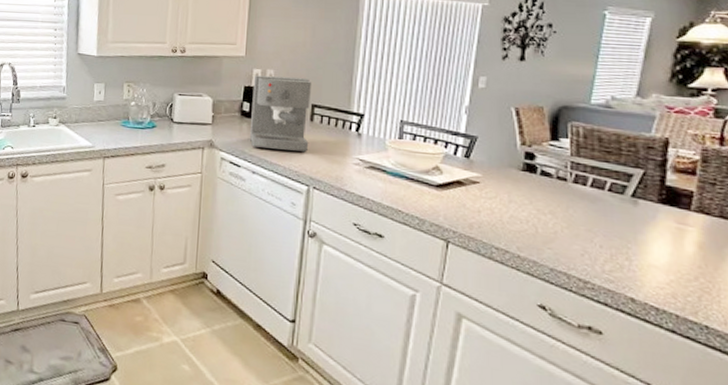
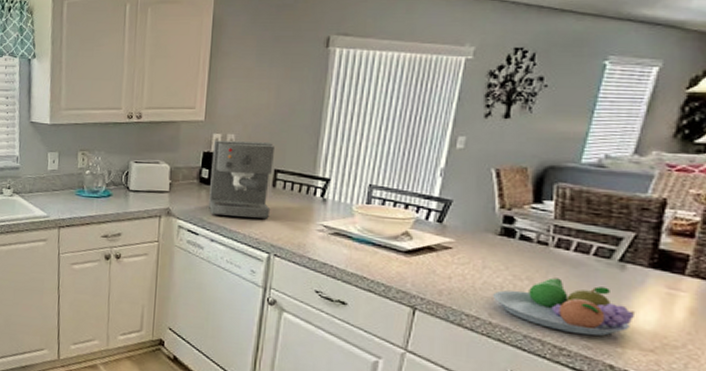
fruit bowl: none [520,212,650,270] -> present [493,278,636,336]

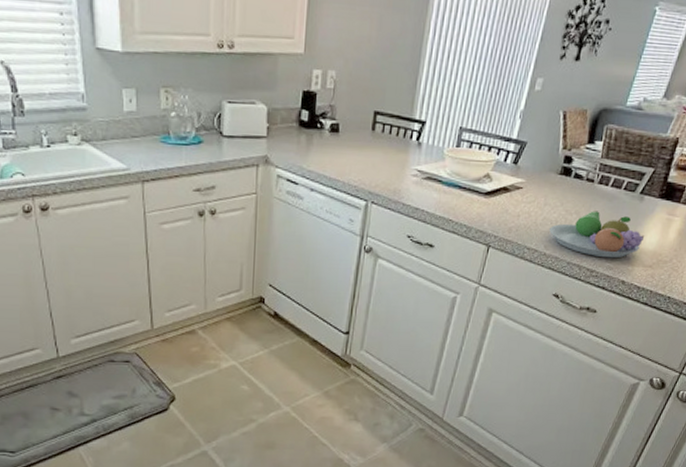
coffee maker: present [208,140,274,220] -> none [307,77,375,166]

